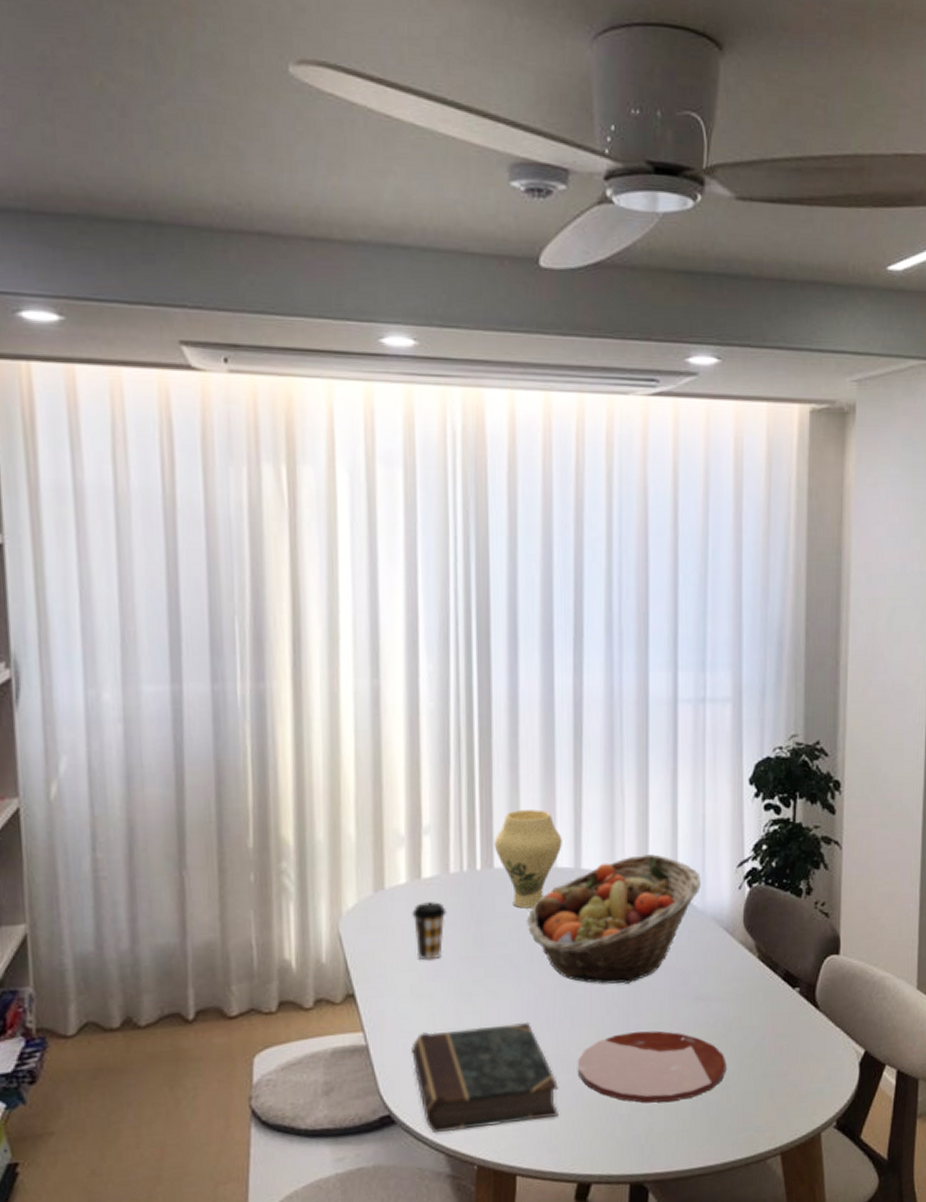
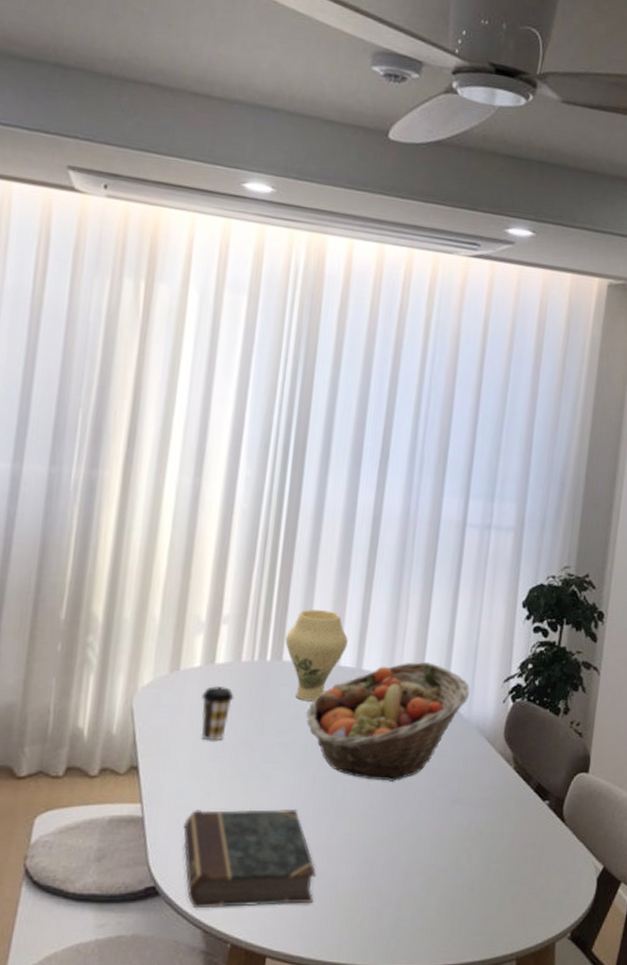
plate: present [578,1030,727,1103] -> none [336,827,475,899]

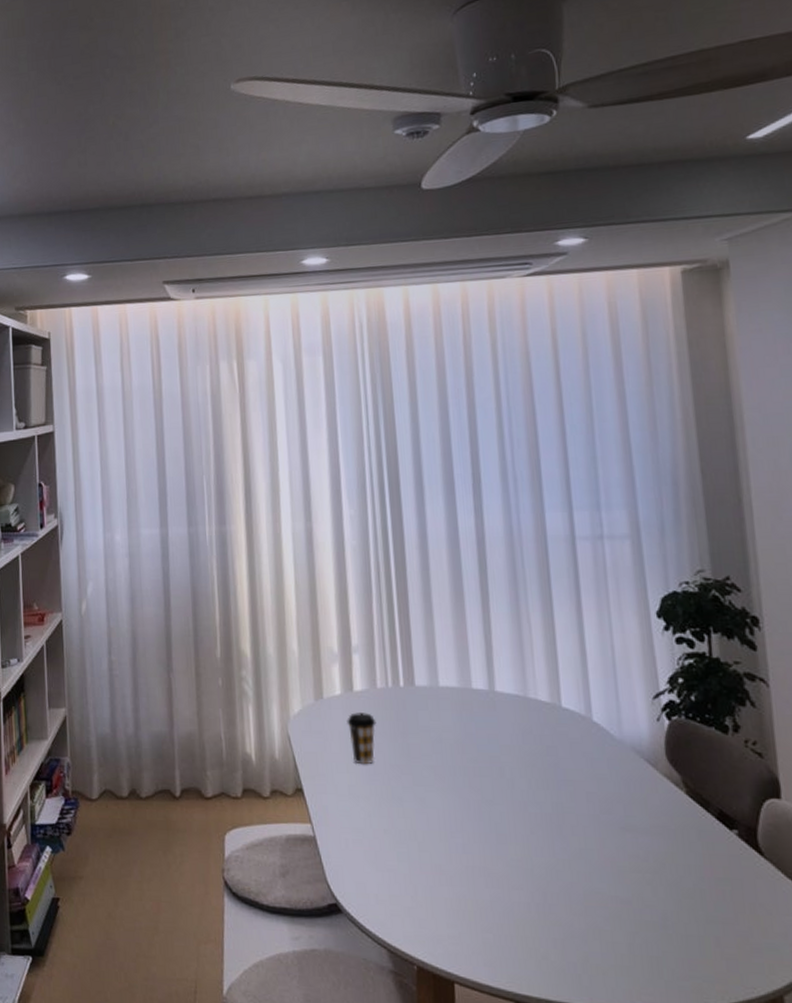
book: present [183,808,316,909] -> none [352,831,491,930]
vase: present [285,609,348,701] -> none [414,635,476,725]
fruit basket: present [306,662,470,782] -> none [448,681,616,806]

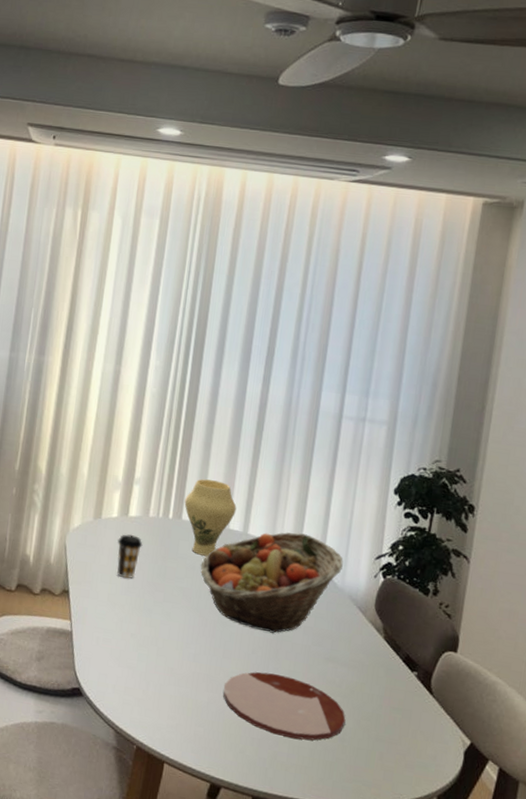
vase: none [414,635,476,725] -> present [184,479,237,556]
fruit basket: none [448,681,616,806] -> present [200,532,344,633]
plate: none [506,854,664,934] -> present [223,672,346,741]

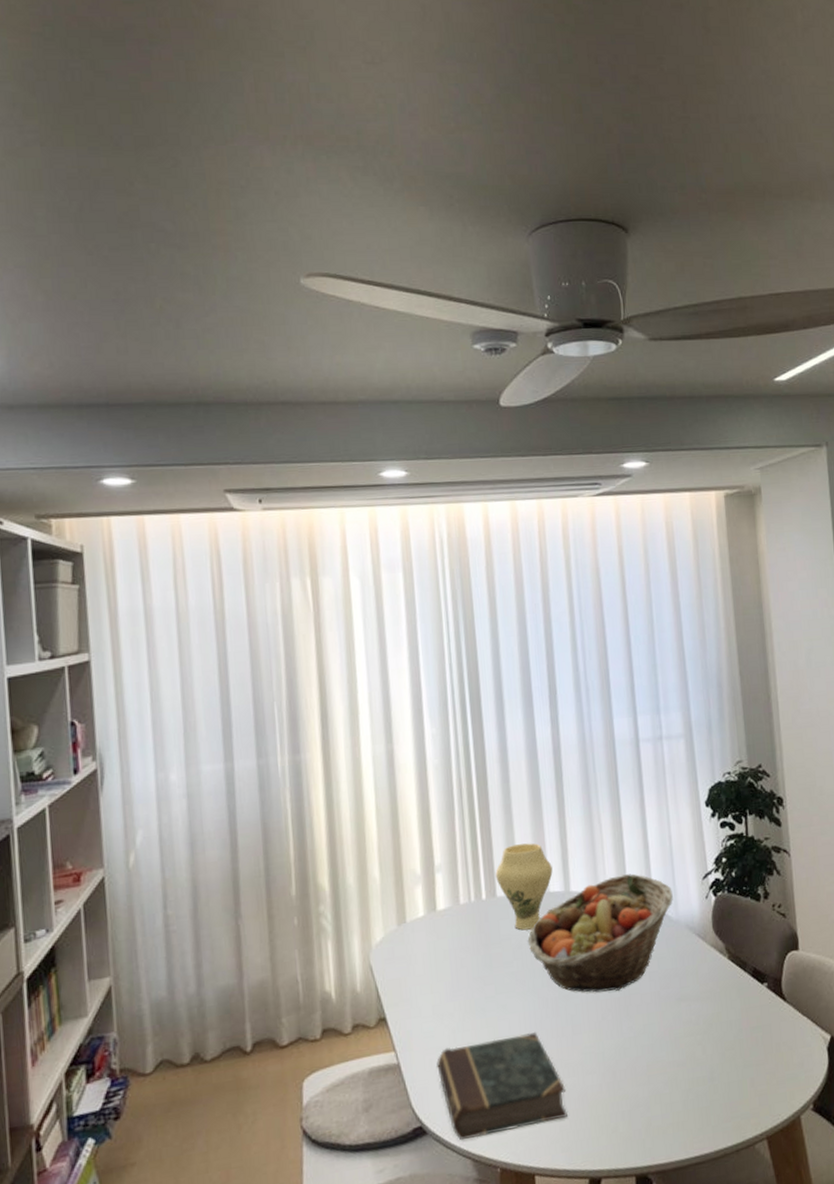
book: none [101,632,206,725] -> present [437,1031,568,1141]
coffee cup: present [117,534,143,579] -> none [430,930,460,983]
plate: present [223,672,346,741] -> none [581,1031,711,1099]

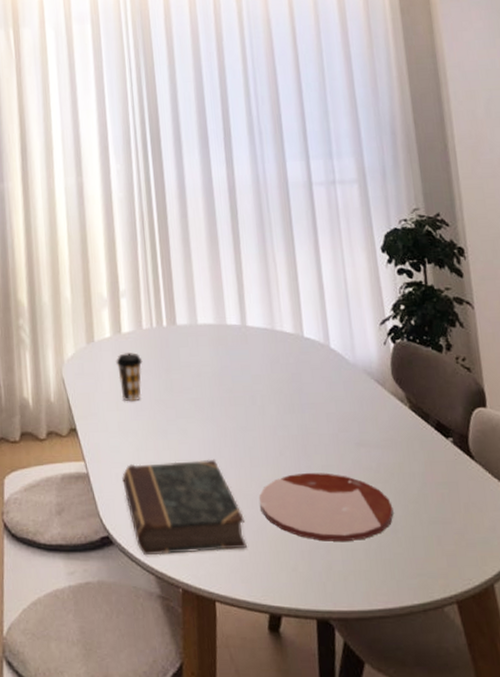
coffee cup: none [430,930,460,983] -> present [116,353,143,402]
vase: present [495,843,553,930] -> none [175,276,230,359]
fruit basket: present [527,873,673,993] -> none [206,313,350,428]
plate: none [581,1031,711,1099] -> present [259,472,394,542]

